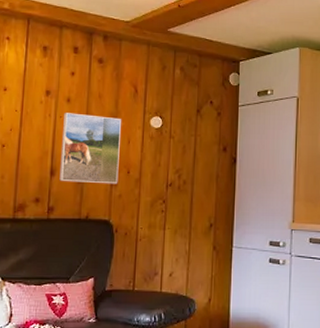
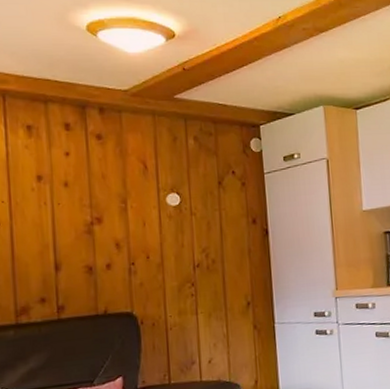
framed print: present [59,113,122,184] -> none [62,198,137,276]

